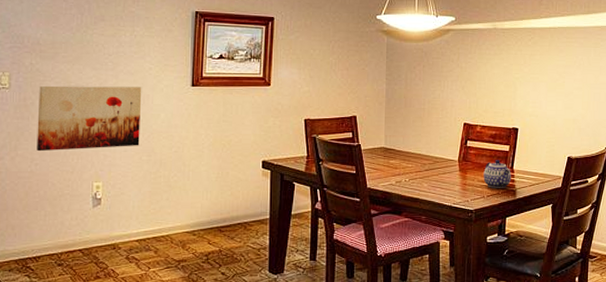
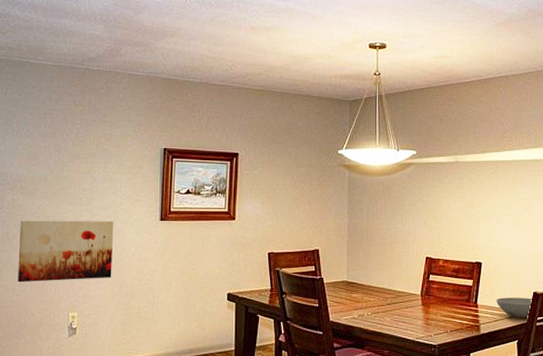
teapot: present [483,160,511,188] -> none [446,294,475,323]
bowl: none [531,162,566,183] -> present [496,297,532,318]

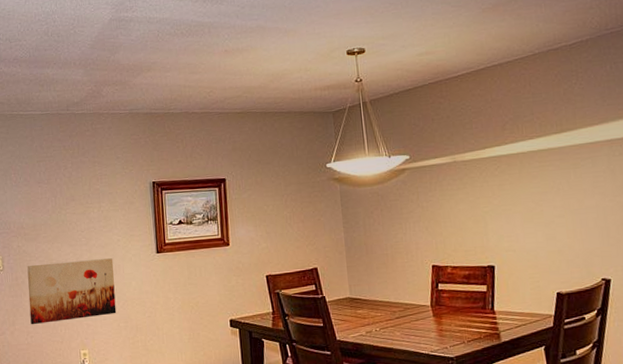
bowl: present [496,297,532,318] -> none [514,299,556,322]

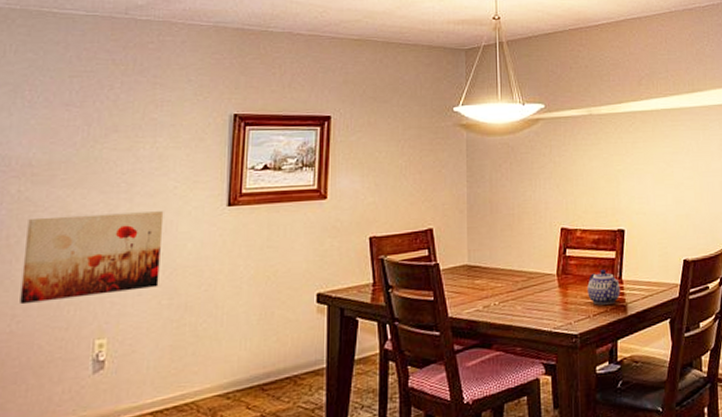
teapot: none [460,301,493,333] -> present [587,270,620,305]

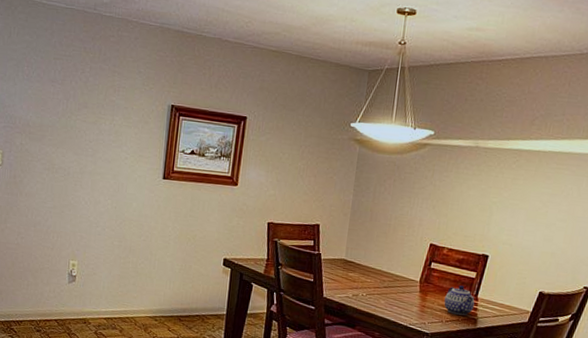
wall art: present [20,211,164,305] -> none [23,166,118,231]

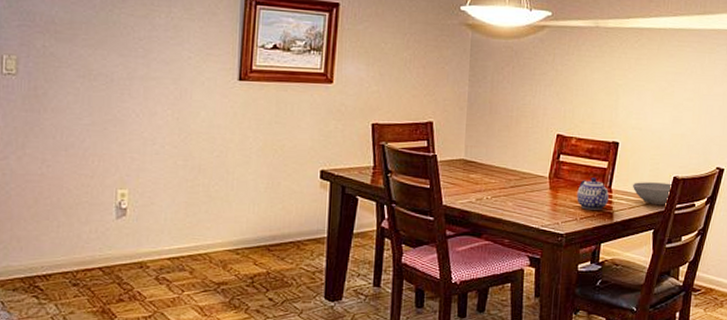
bowl: none [497,293,537,317] -> present [632,182,671,206]

